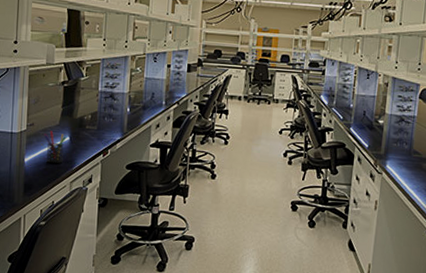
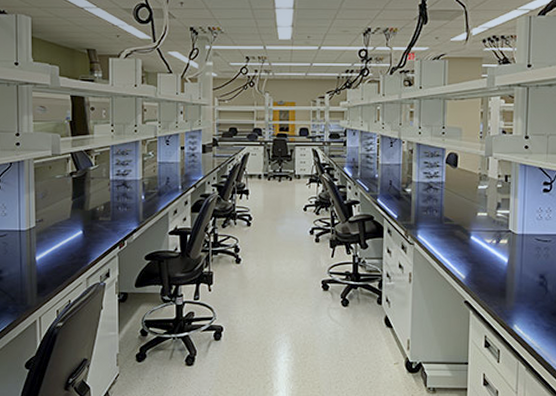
pen holder: present [44,131,66,164] -> none [55,225,79,260]

